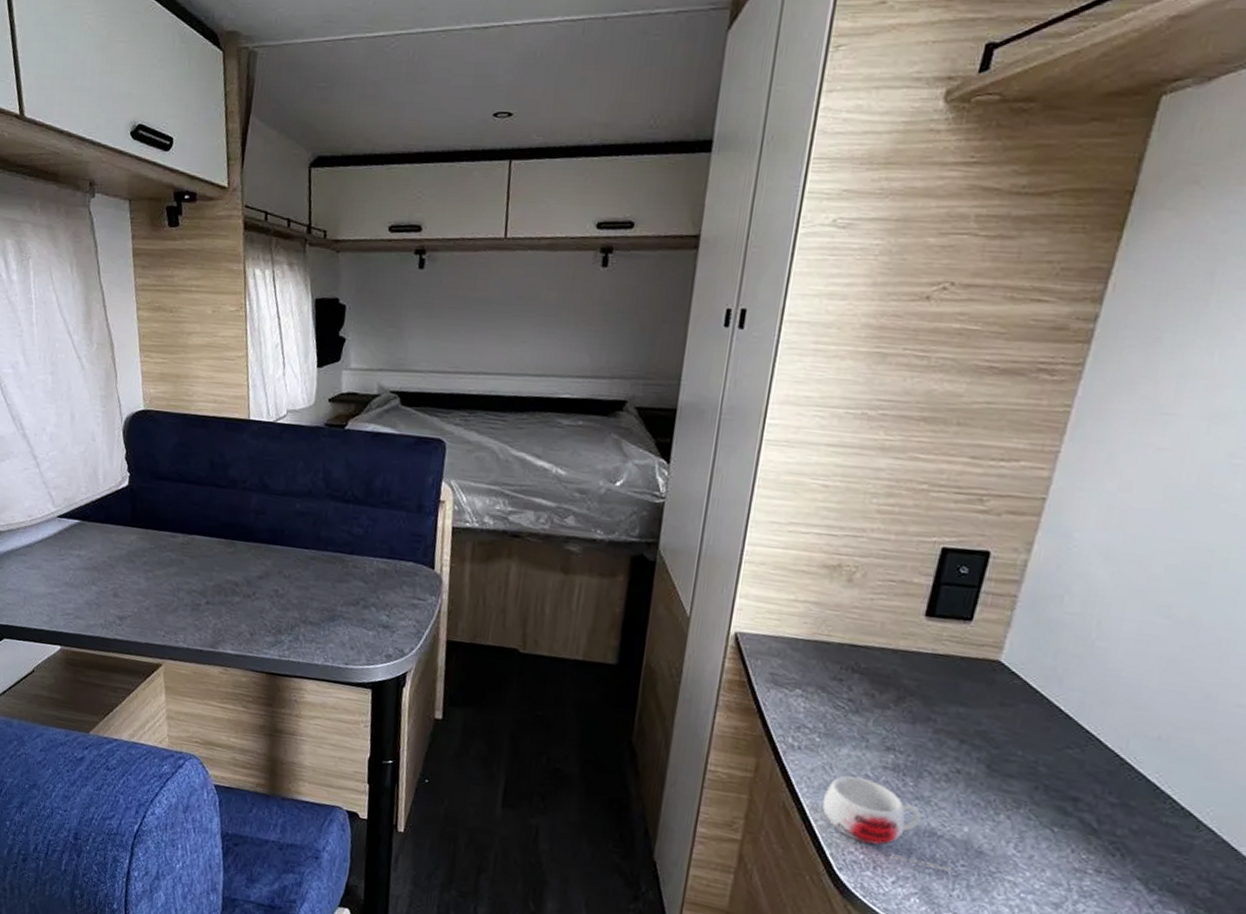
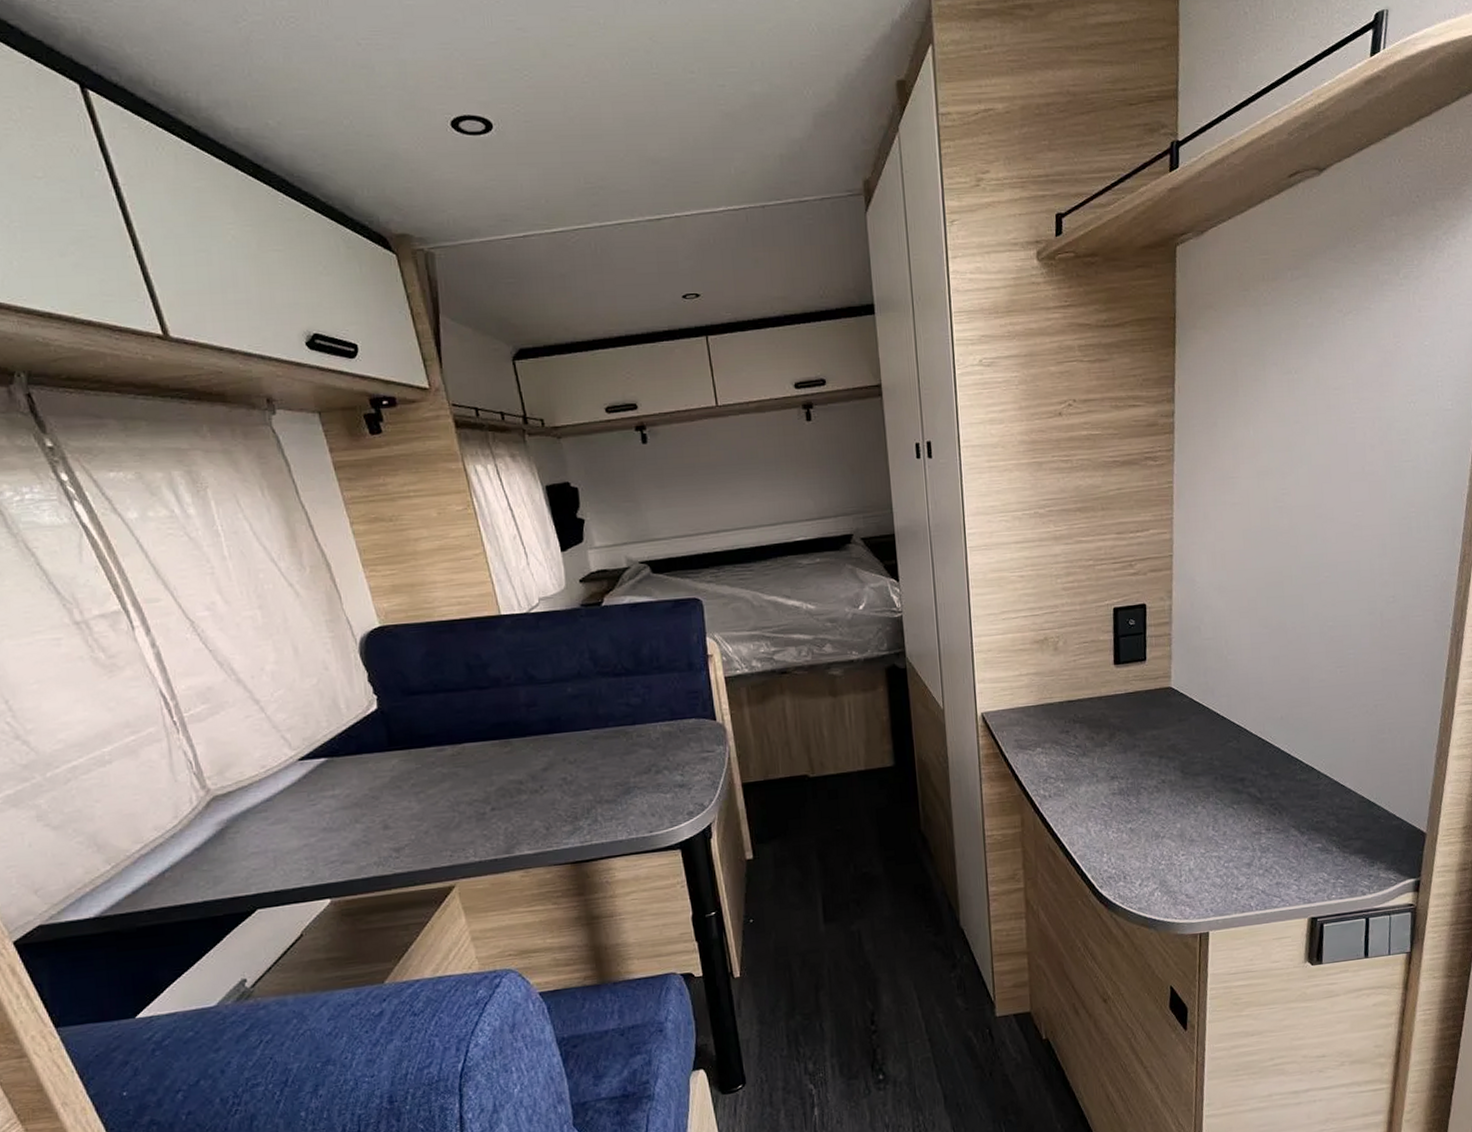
mug: present [822,776,951,873] -> none [1076,807,1176,867]

